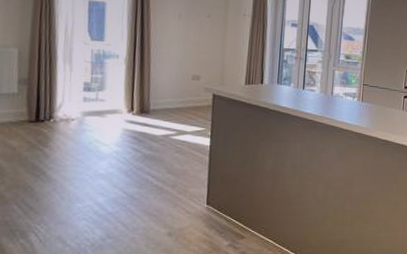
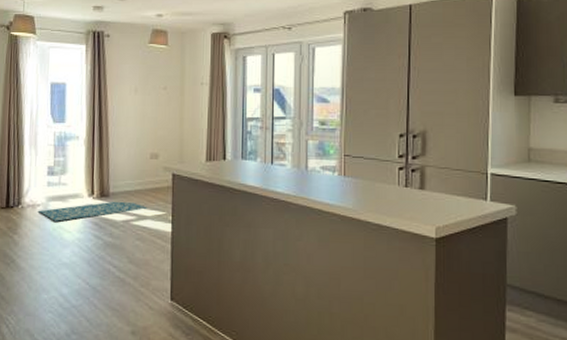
rug: none [73,117,188,135] -> present [39,201,148,222]

